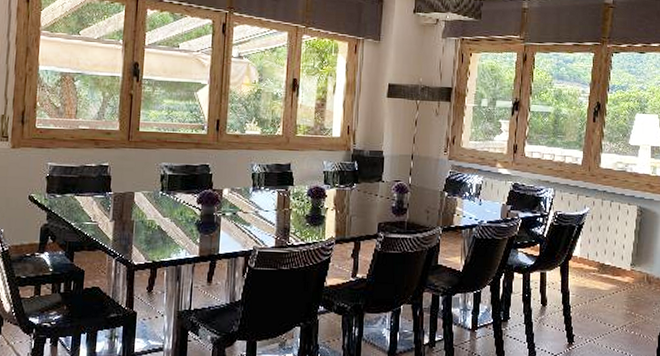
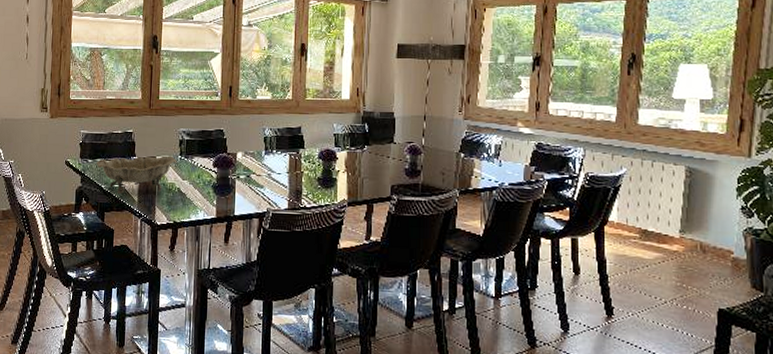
decorative bowl: none [65,191,158,232] -> present [96,156,177,194]

